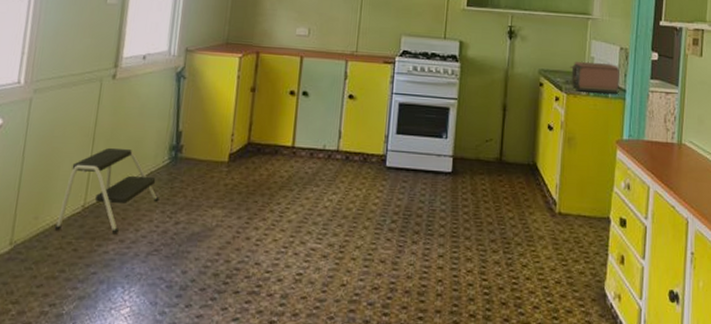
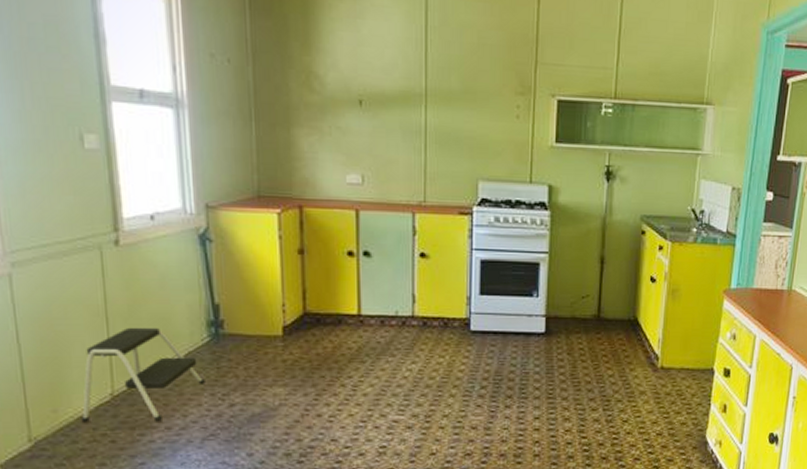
toaster: present [570,61,621,94] -> none [676,204,732,240]

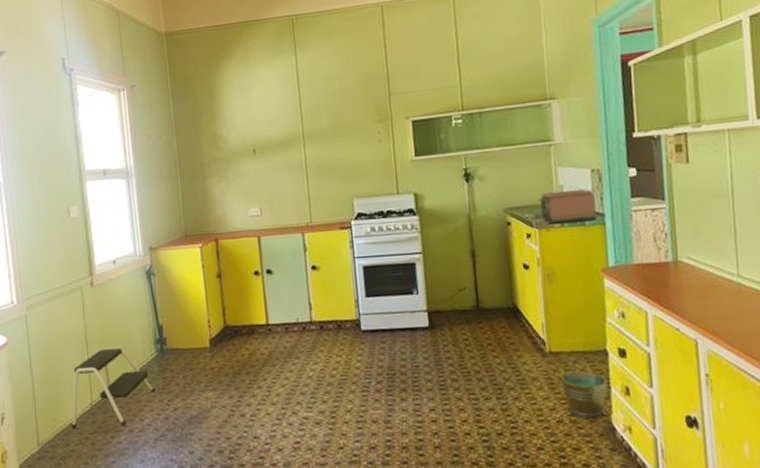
bucket: none [666,373,710,433] -> present [560,356,608,420]
toaster: none [676,204,732,240] -> present [537,189,596,224]

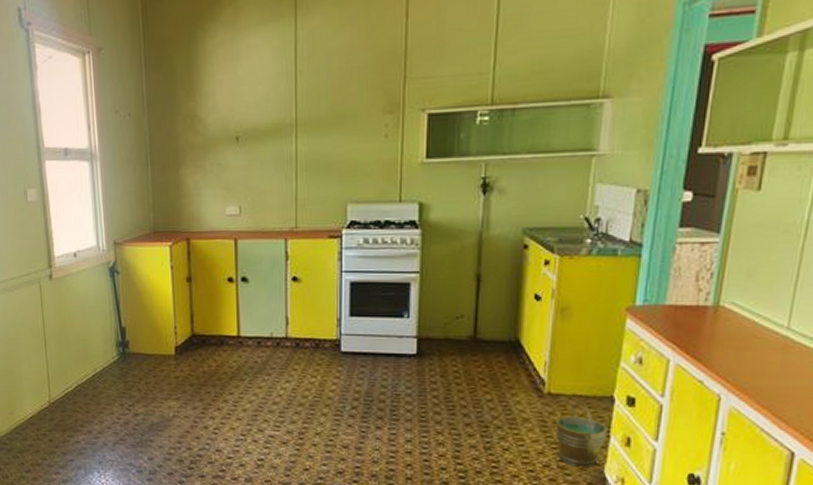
step stool: present [71,347,156,429] -> none [28,346,116,426]
toaster: present [537,189,596,224] -> none [565,212,636,251]

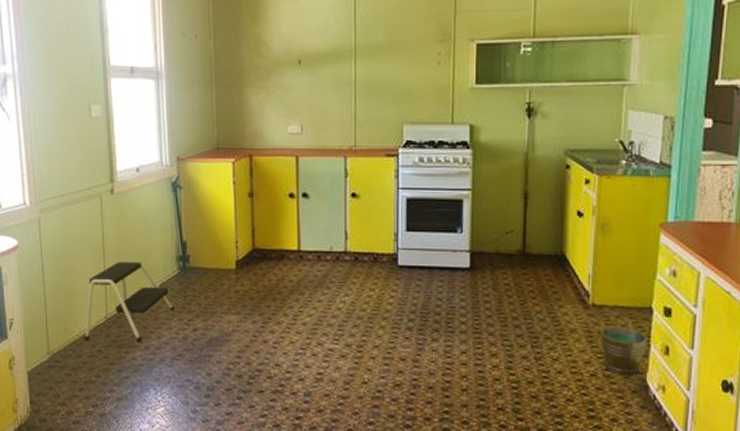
step stool: none [28,346,116,426] -> present [83,261,175,342]

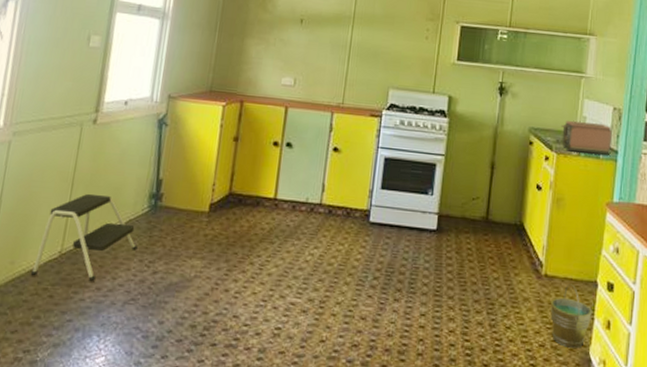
toaster: none [602,136,665,171] -> present [561,120,613,155]

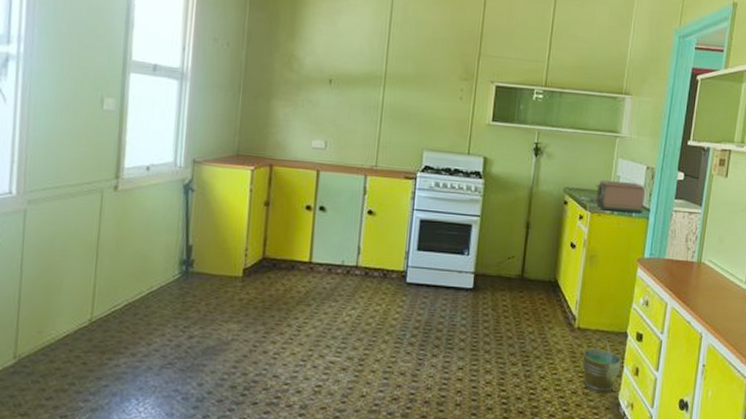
step stool: present [30,193,138,282] -> none [60,261,171,348]

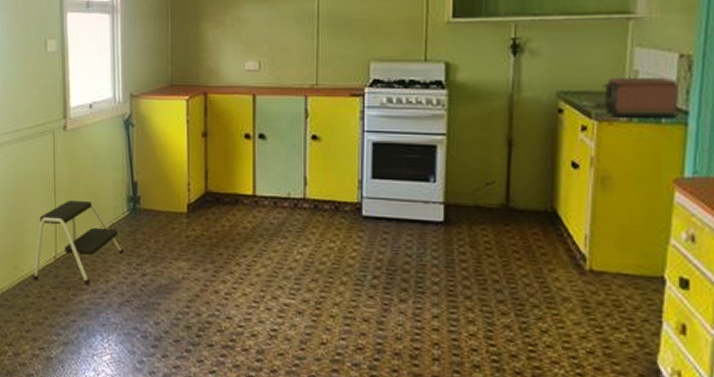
step stool: none [60,261,171,348] -> present [32,199,124,285]
bucket: present [582,335,623,394] -> none [599,280,660,356]

